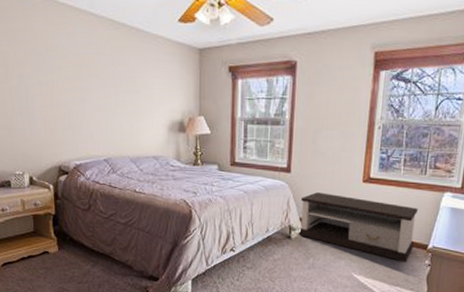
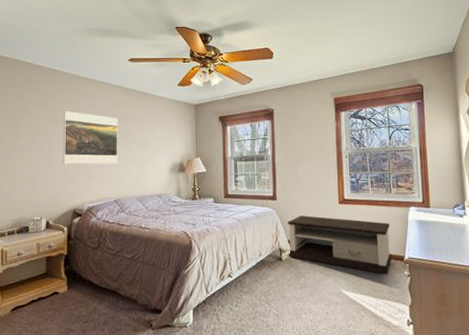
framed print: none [39,46,107,117] -> present [63,111,118,164]

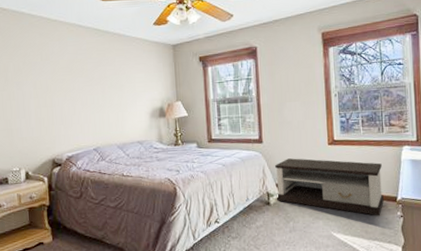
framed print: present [63,111,118,164] -> none [34,56,95,113]

